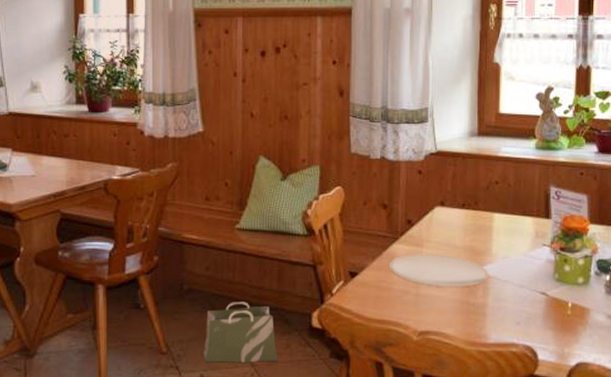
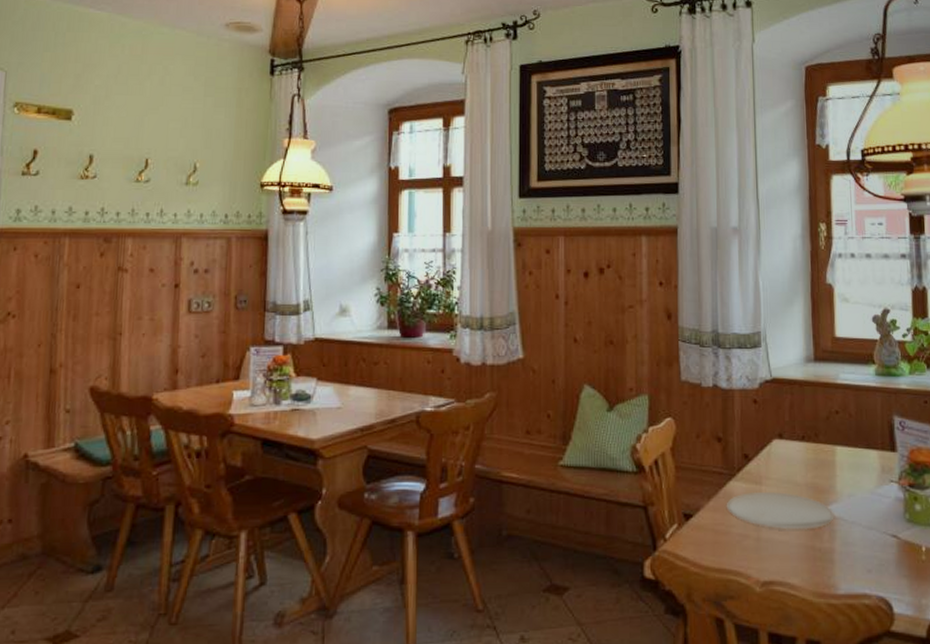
grocery bag: present [203,302,278,363] -> none [524,549,607,622]

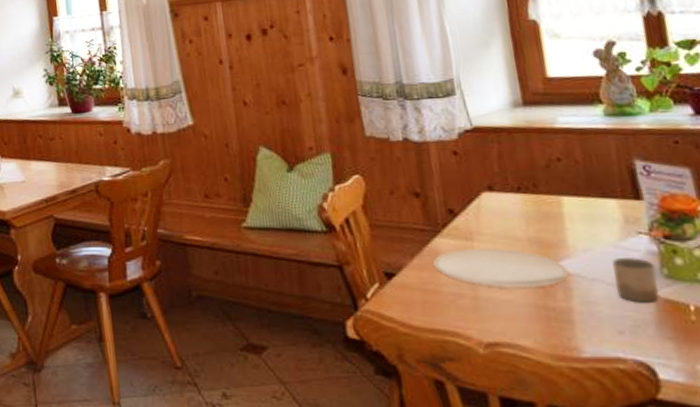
cup: none [868,503,901,544] -> present [612,258,659,303]

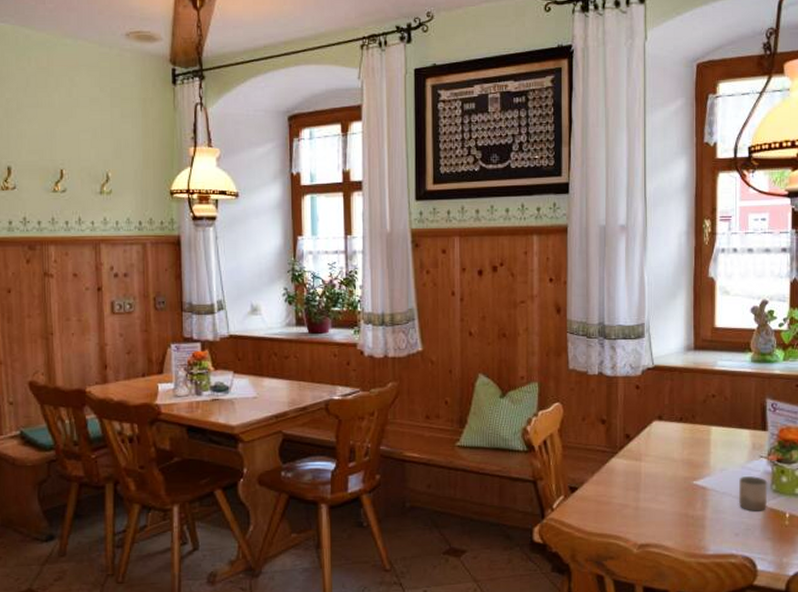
plate: present [432,248,568,289] -> none [608,467,707,500]

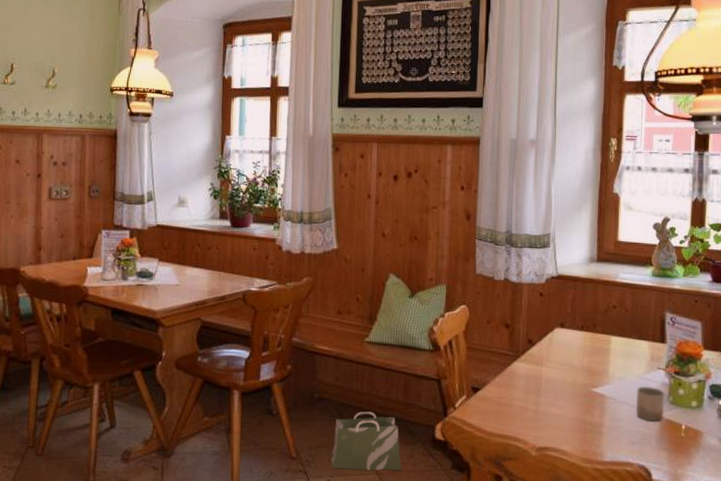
grocery bag: none [426,518,500,579] -> present [331,411,402,471]

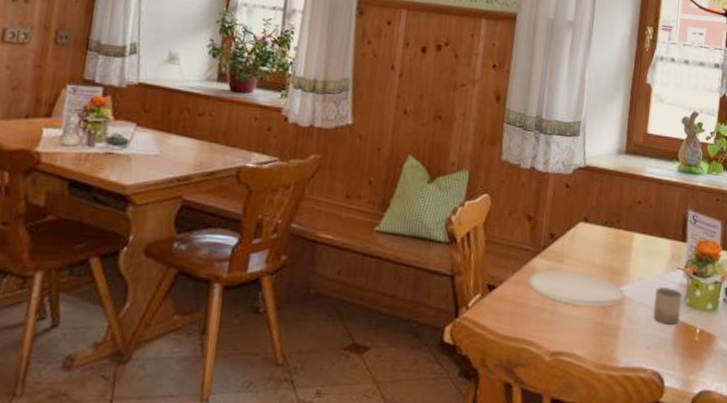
grocery bag: present [331,411,402,471] -> none [323,310,404,380]
plate: none [510,372,605,406] -> present [528,269,625,307]

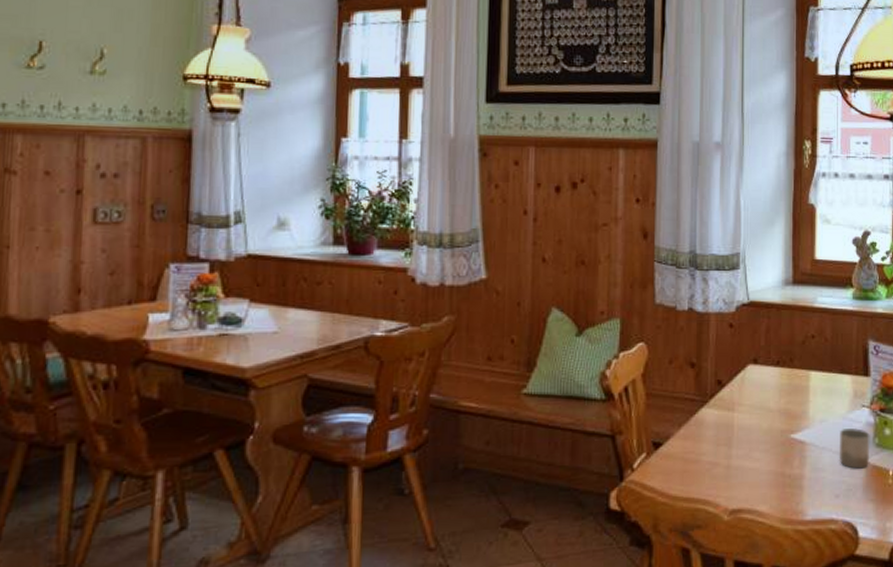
plate: present [528,269,625,307] -> none [697,419,805,457]

